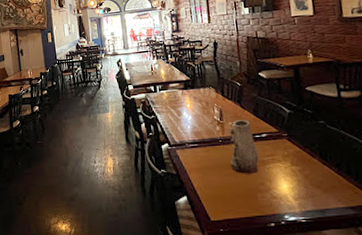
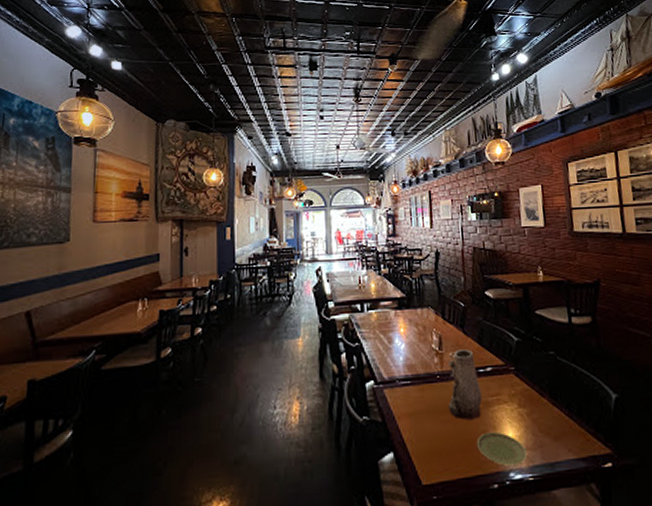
plate: none [255,183,301,210] -> present [476,431,528,466]

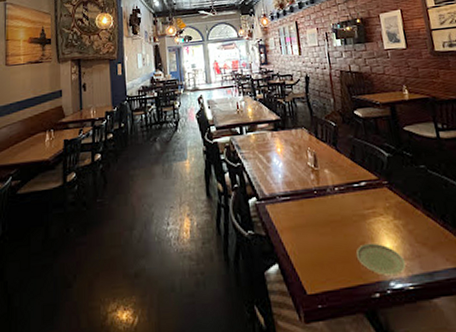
vase: present [447,349,482,420] -> none [323,165,359,232]

